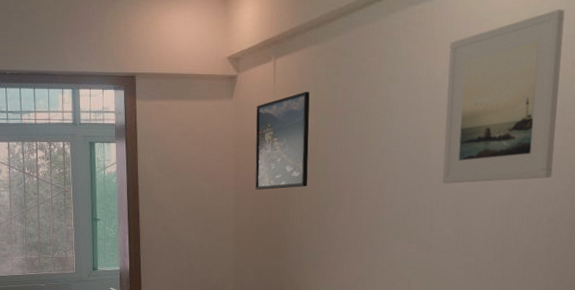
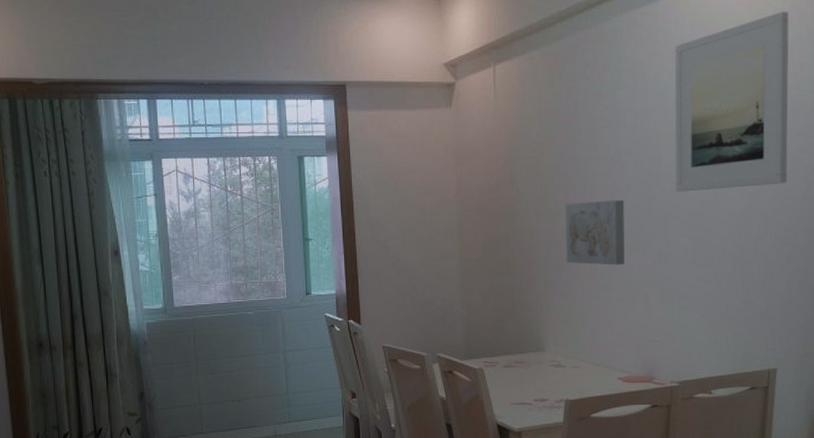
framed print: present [255,91,310,190] -> none [477,98,535,203]
wall art: none [334,190,393,252] -> present [565,200,625,265]

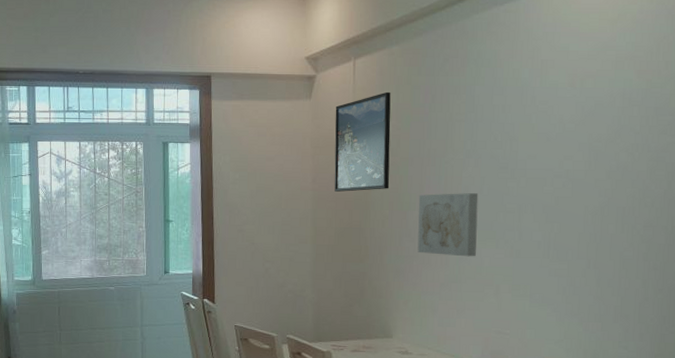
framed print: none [477,98,535,203] -> present [334,91,391,192]
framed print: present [675,11,789,192] -> none [530,10,656,187]

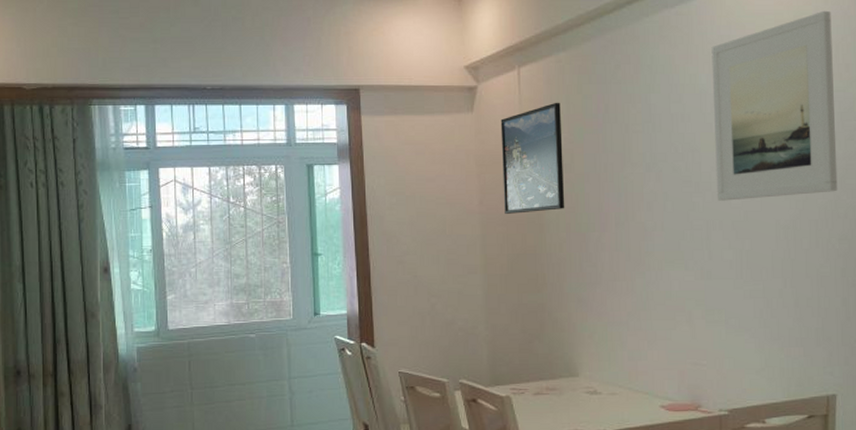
wall art: present [417,193,479,257] -> none [597,210,664,281]
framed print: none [530,10,656,187] -> present [711,10,838,201]

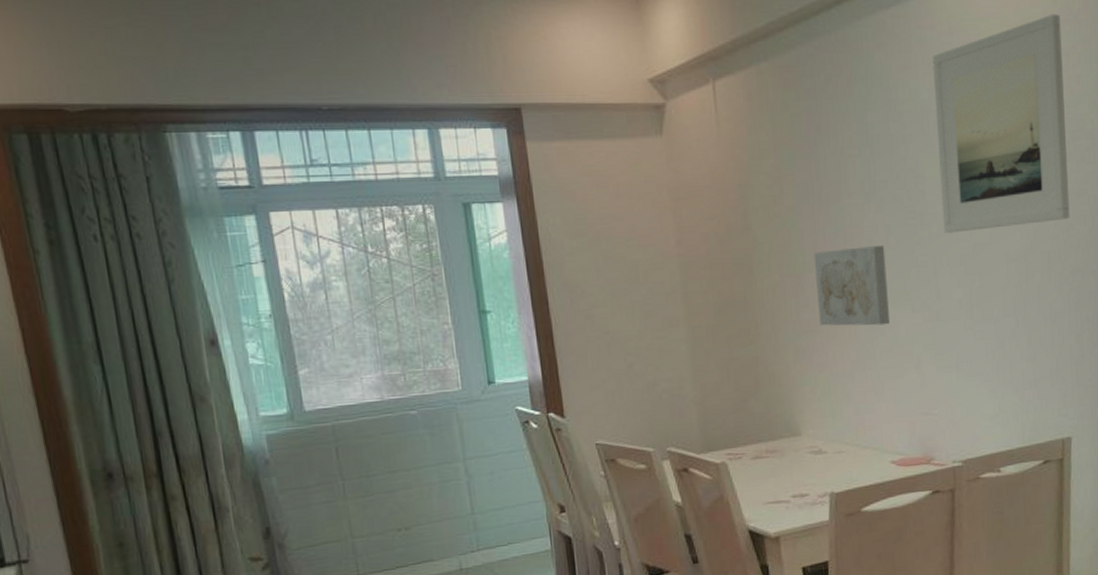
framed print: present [500,102,565,214] -> none [696,122,777,256]
wall art: none [597,210,664,281] -> present [813,246,890,326]

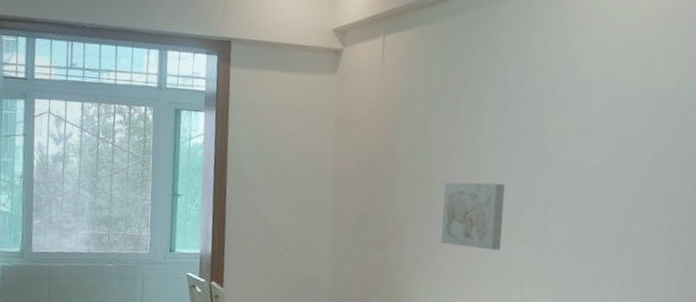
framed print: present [932,14,1070,233] -> none [558,8,687,183]

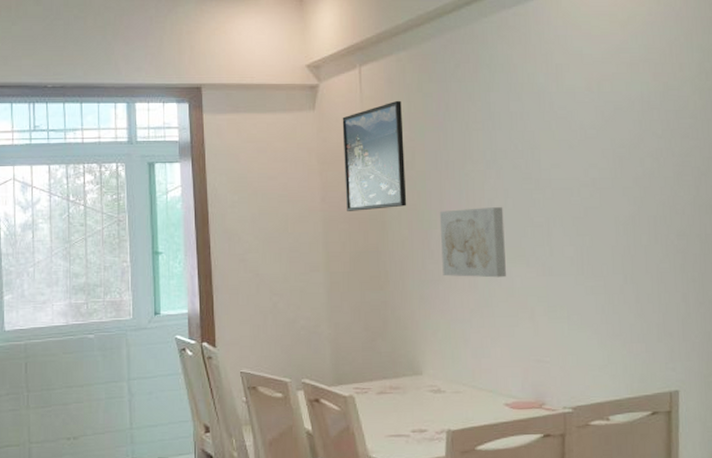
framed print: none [357,72,420,175] -> present [342,100,407,211]

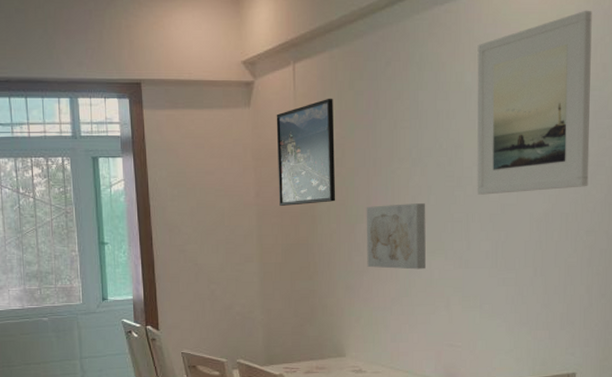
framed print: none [549,11,675,198] -> present [477,10,592,195]

